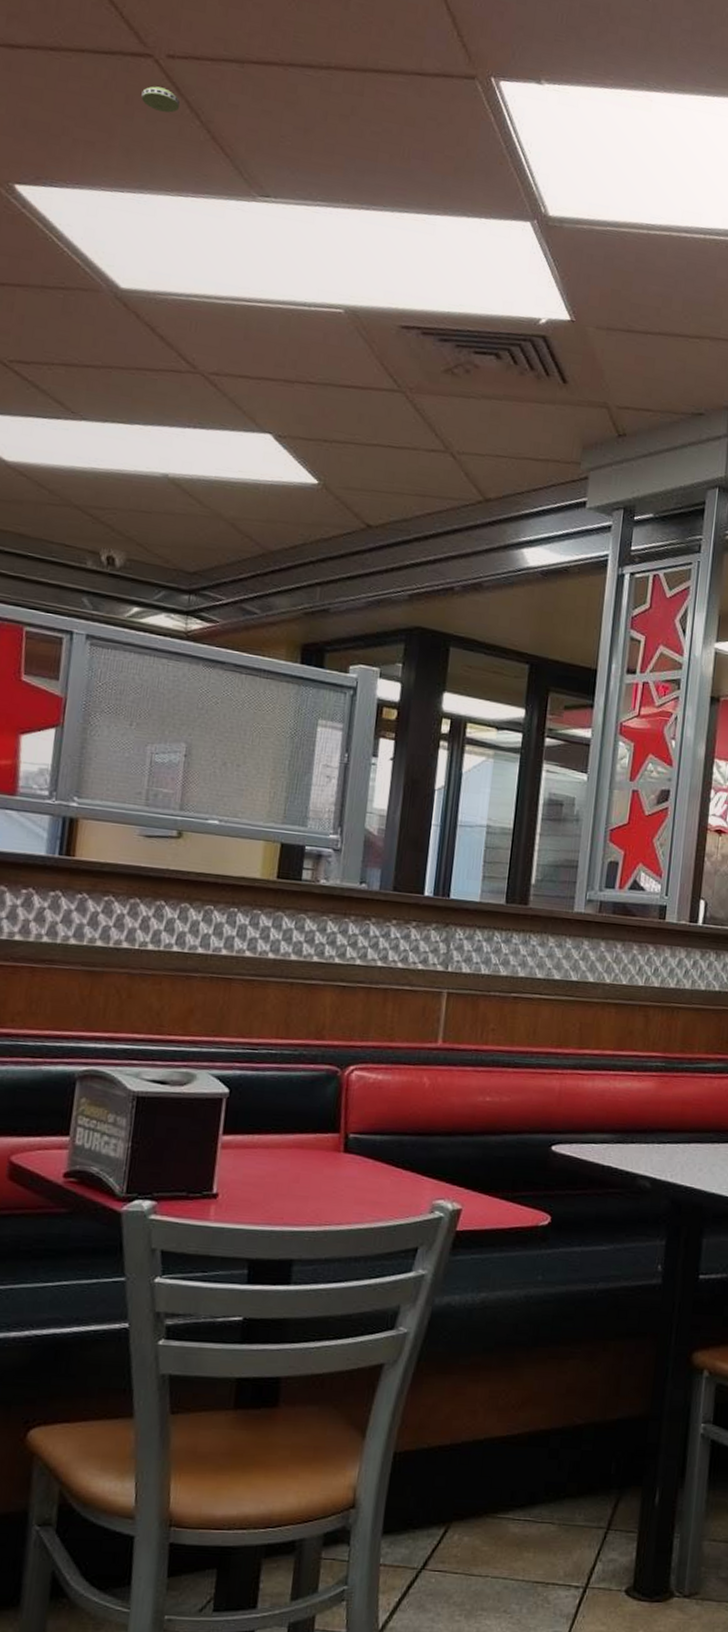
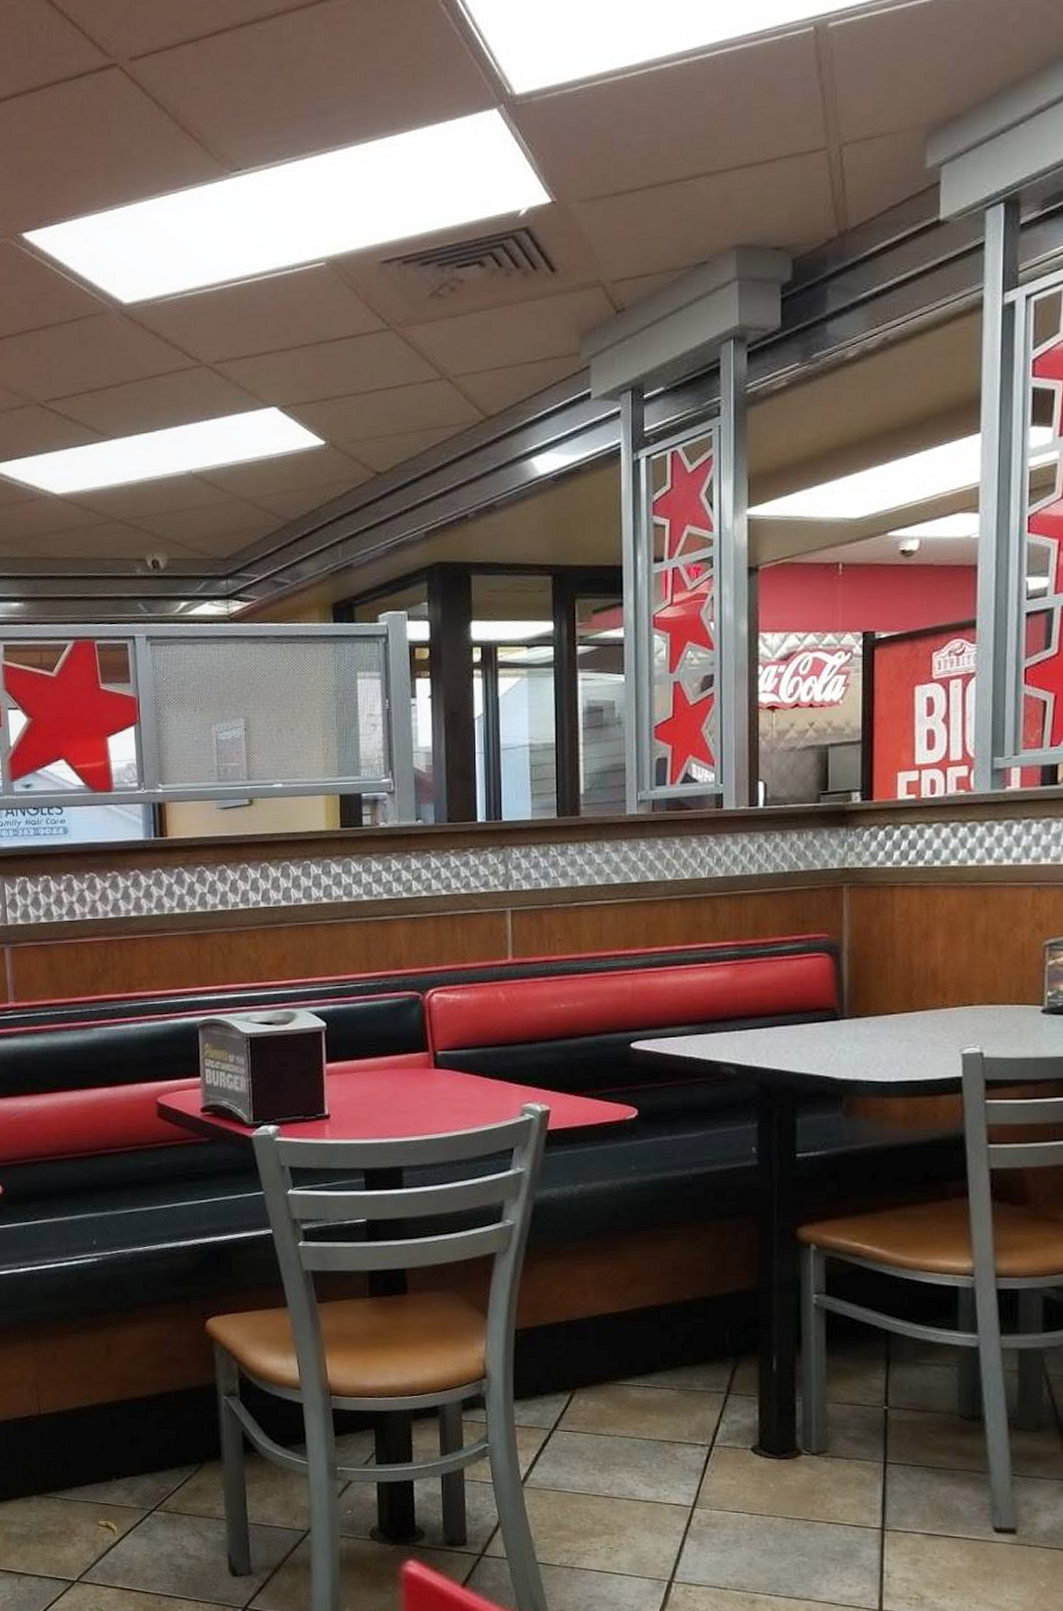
smoke detector: present [141,86,180,113] -> none [113,93,149,118]

